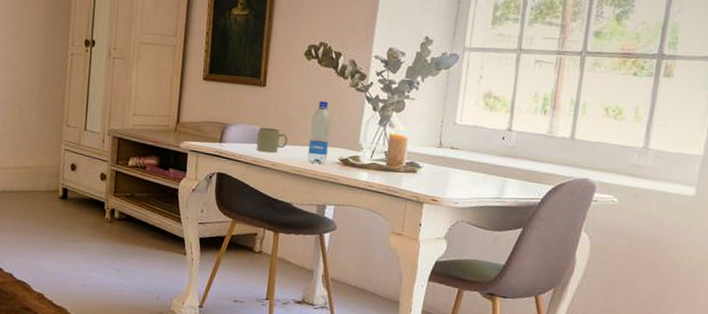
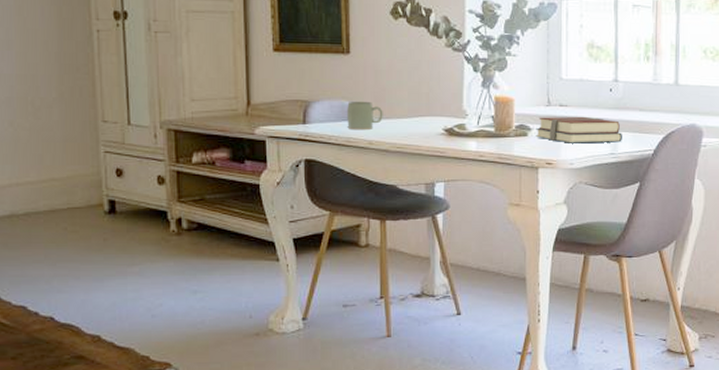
bottle: present [307,101,332,164] -> none [408,65,429,137]
books: none [424,156,510,188] -> present [536,116,622,144]

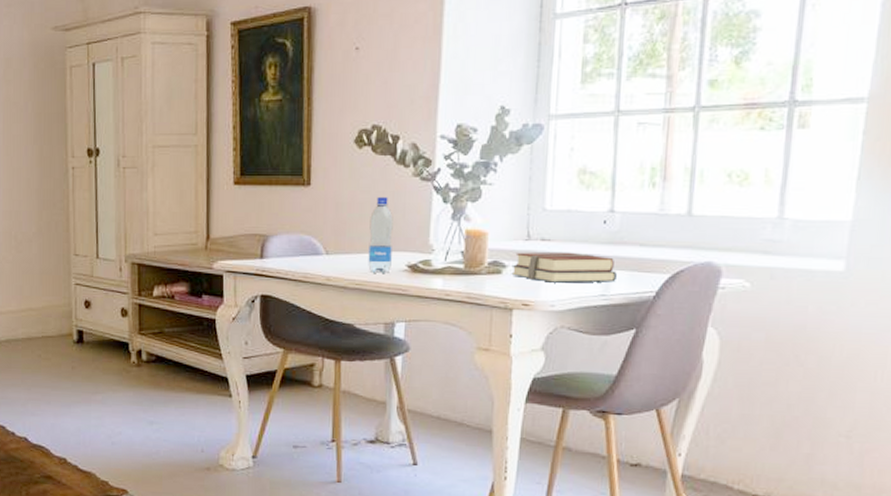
mug: present [347,101,383,131] -> none [305,235,343,266]
bottle: none [408,65,429,137] -> present [368,196,393,273]

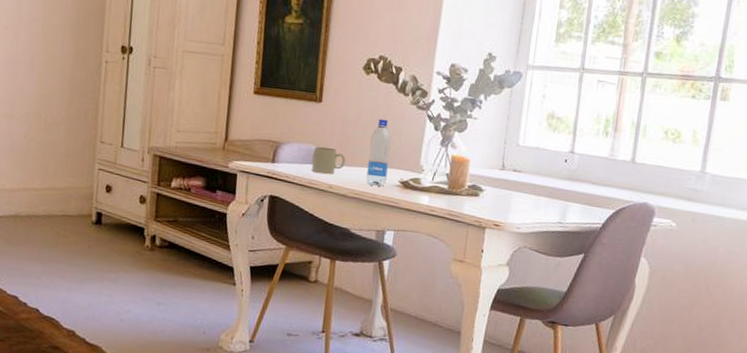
mug: none [305,235,343,266] -> present [311,146,346,175]
books: present [511,252,617,283] -> none [486,179,572,213]

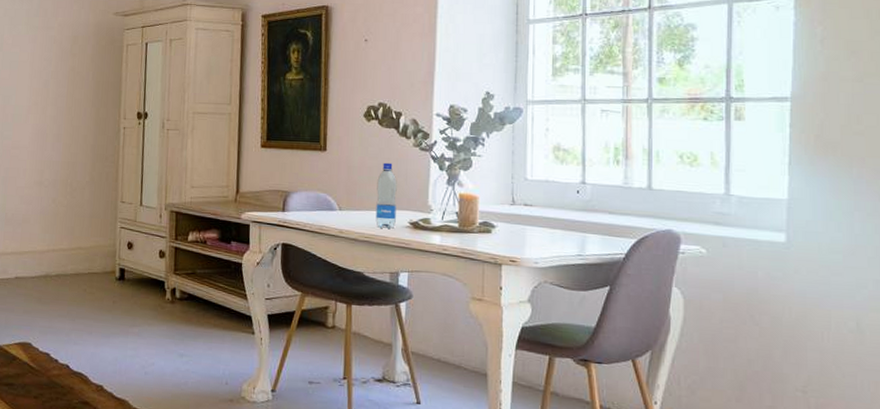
mug: present [311,146,346,175] -> none [321,193,354,220]

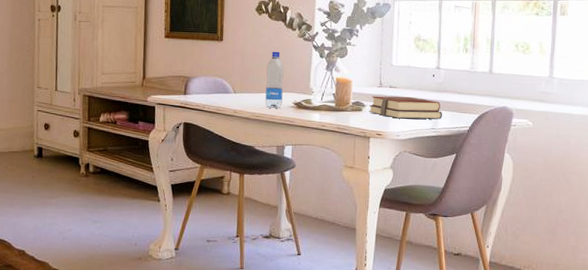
books: none [499,215,590,245] -> present [369,96,442,120]

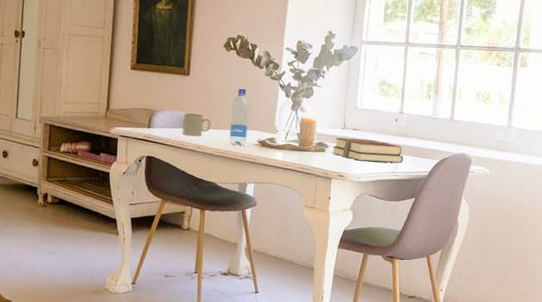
mug: none [218,78,246,102] -> present [182,113,211,137]

